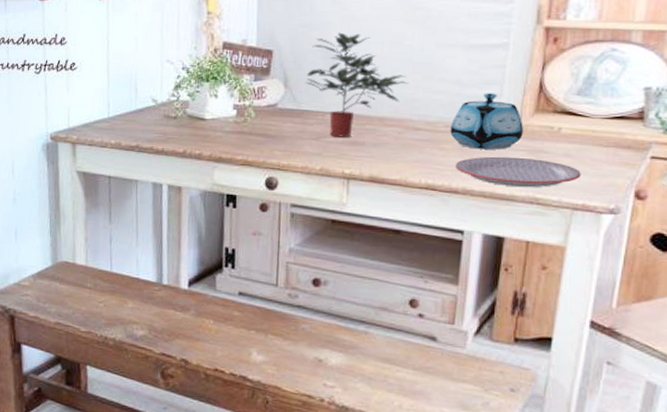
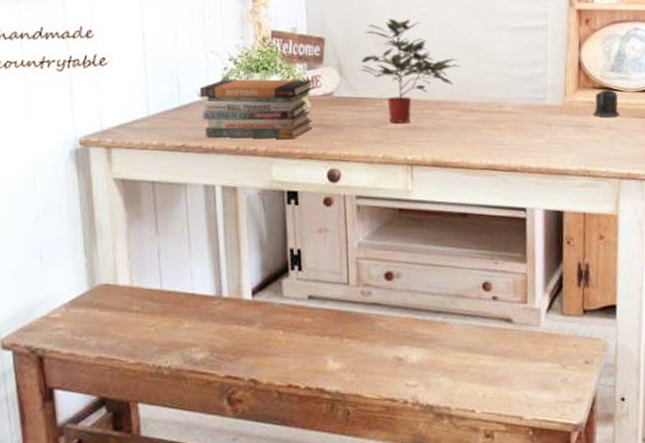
book stack: none [154,87,259,147] -> present [200,79,313,140]
teapot: present [450,93,523,150] -> none [504,72,569,127]
plate: present [455,156,581,188] -> none [512,132,623,162]
mug: none [550,114,582,144] -> present [593,89,619,117]

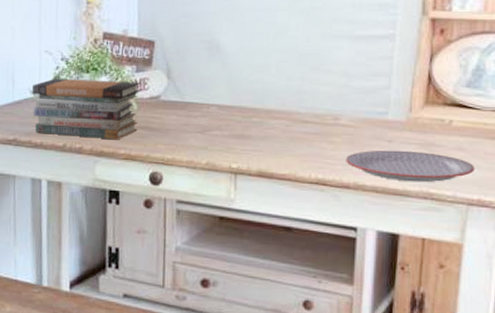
potted plant: present [360,18,461,123] -> none [189,23,295,131]
plate: none [512,132,623,162] -> present [346,150,475,183]
mug: present [593,89,619,117] -> none [441,106,473,137]

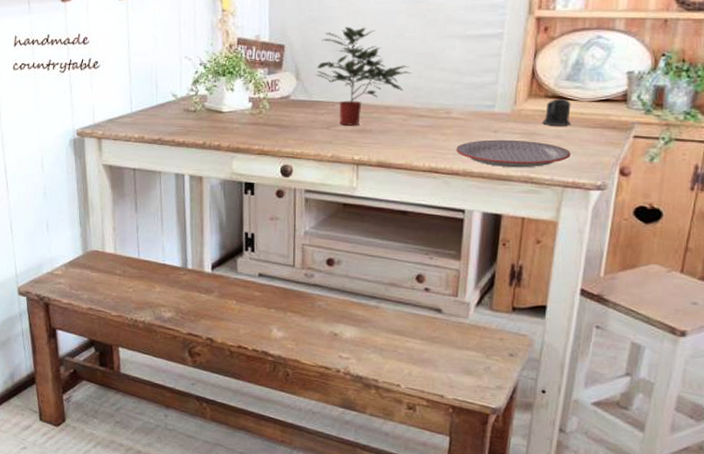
book stack: present [32,78,141,140] -> none [174,82,273,137]
potted plant: none [189,23,295,131] -> present [316,26,412,126]
mug: none [441,106,473,137] -> present [542,98,571,126]

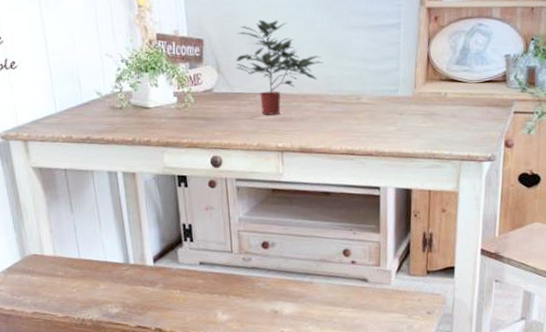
plate: present [456,139,571,168] -> none [368,120,465,146]
mug: present [542,98,571,126] -> none [439,81,462,106]

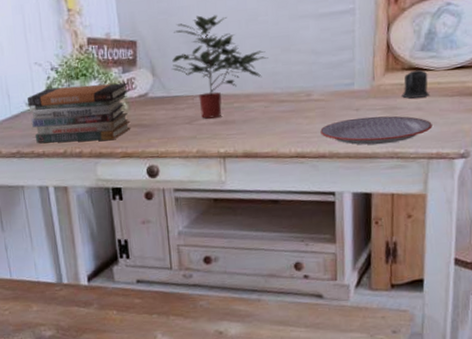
book stack: none [98,77,197,131] -> present [28,82,131,143]
plate: none [368,120,465,146] -> present [320,115,432,145]
mug: none [439,81,462,106] -> present [402,69,429,99]

